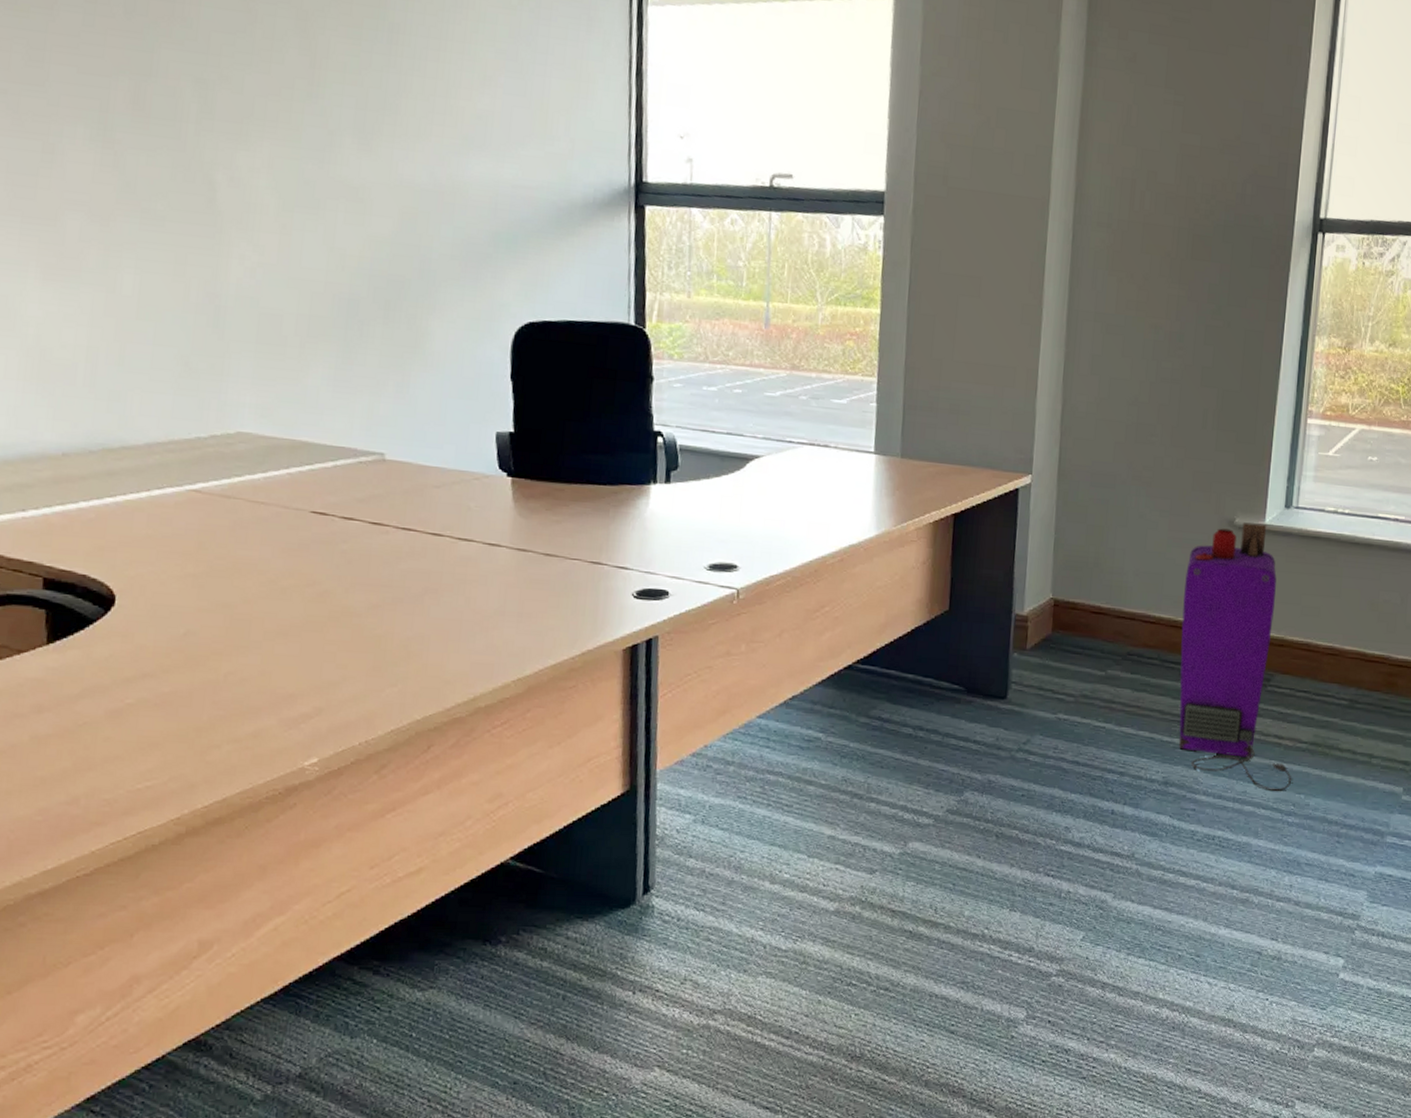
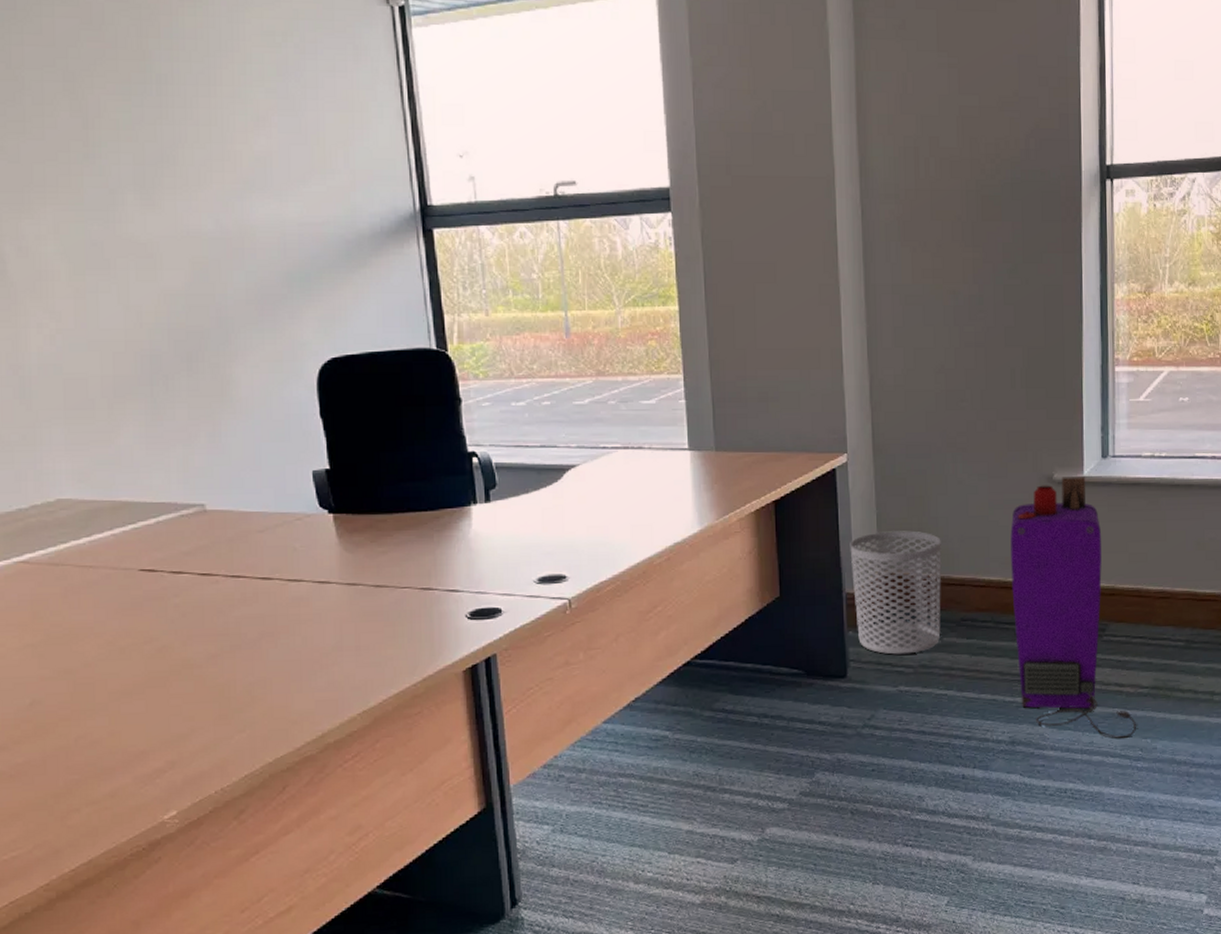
waste bin: none [1022,556,1116,683] -> present [850,531,942,655]

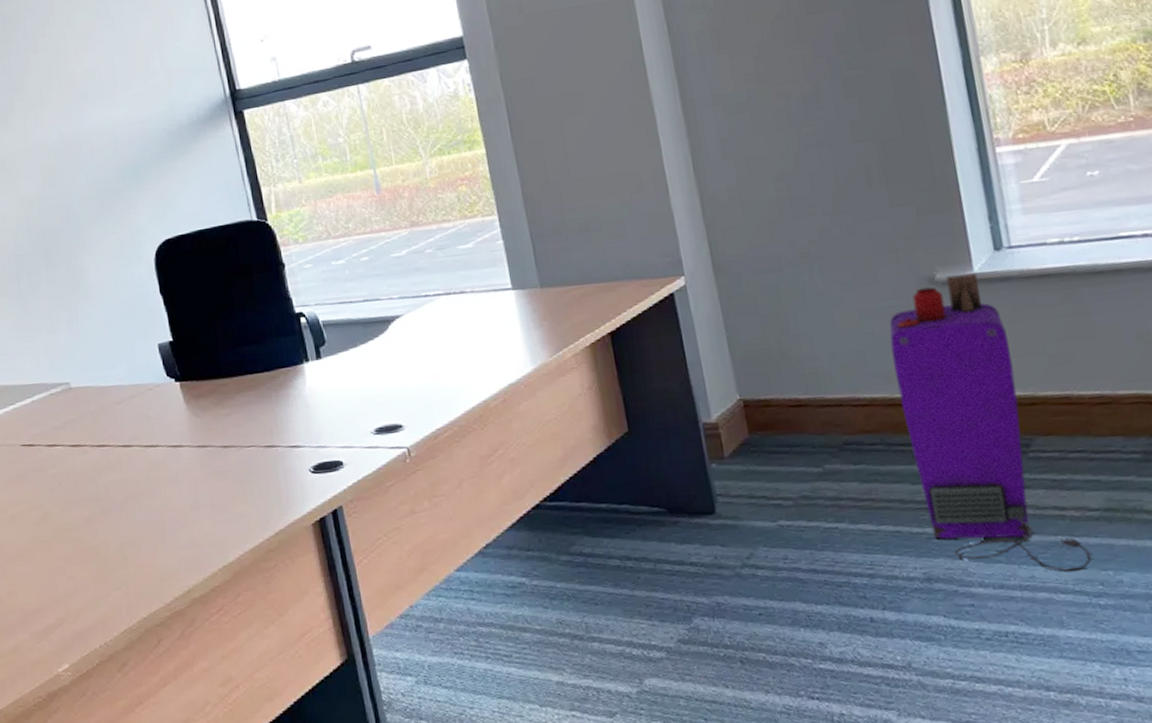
waste bin: present [850,531,942,655] -> none [700,351,820,487]

